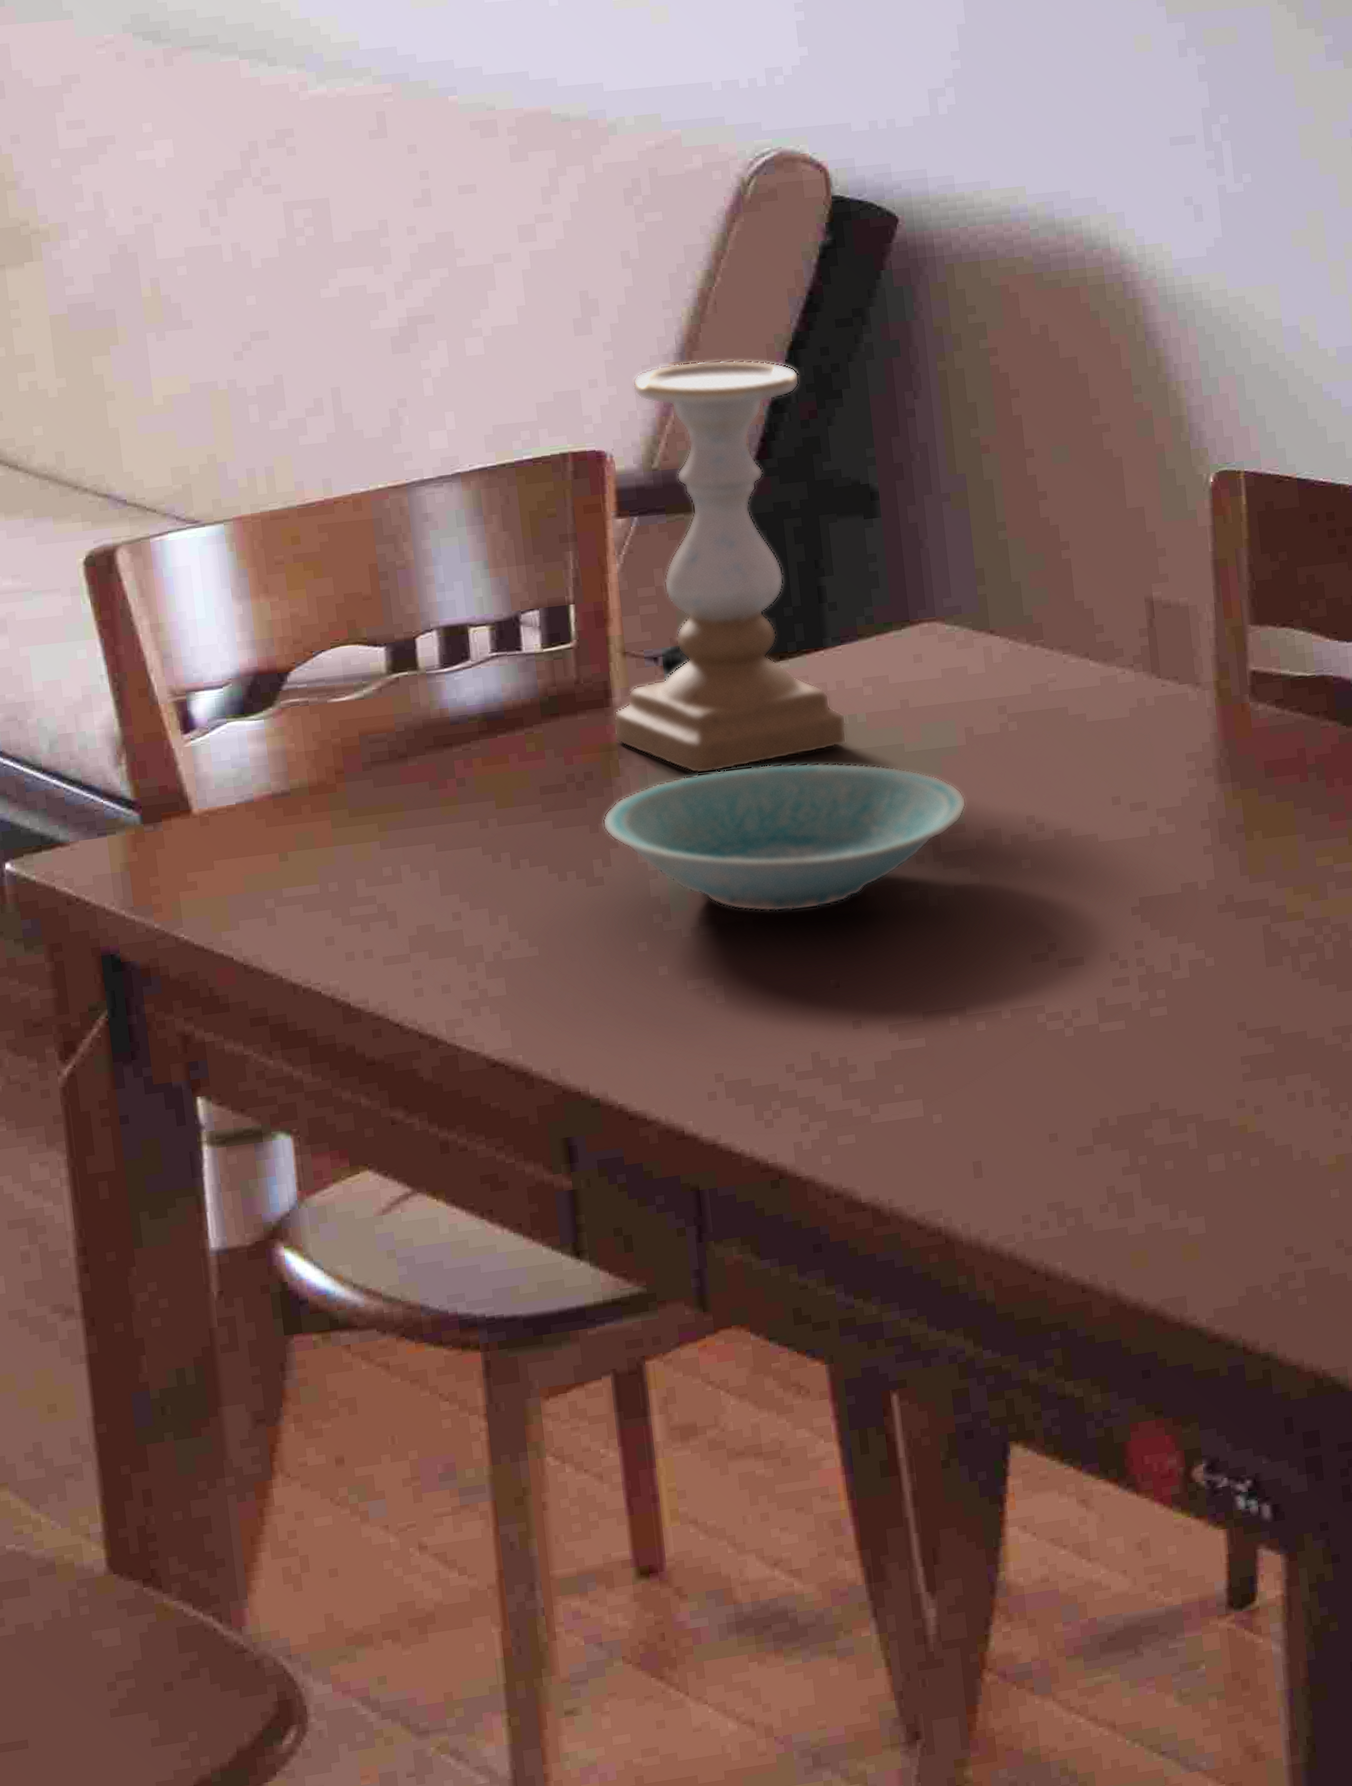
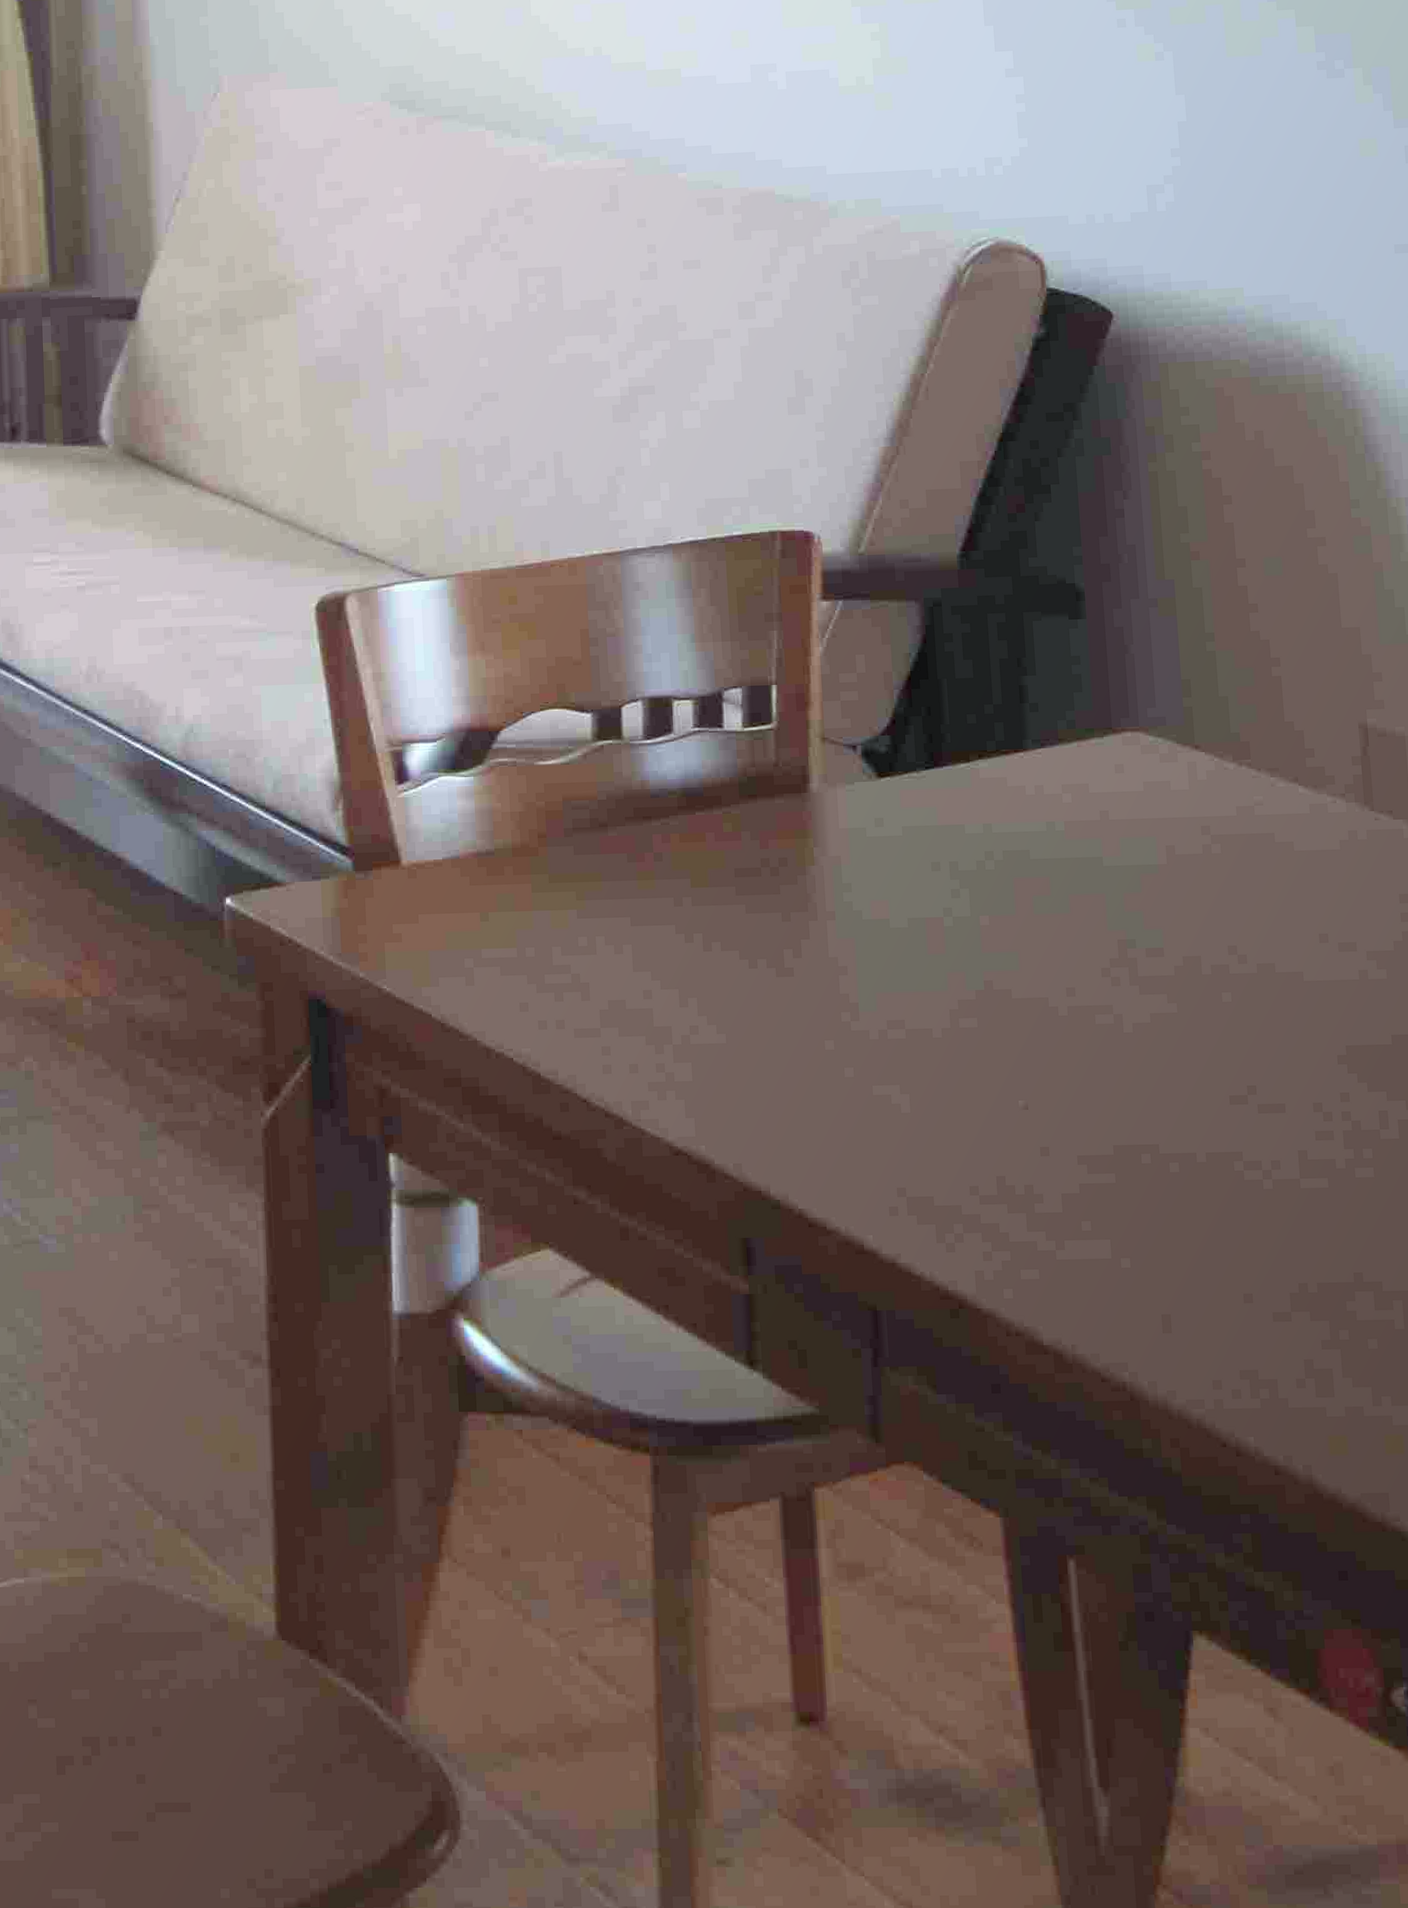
bowl: present [602,762,967,912] -> none [795,866,1166,1024]
candle holder: present [613,359,847,775] -> none [810,447,1044,870]

